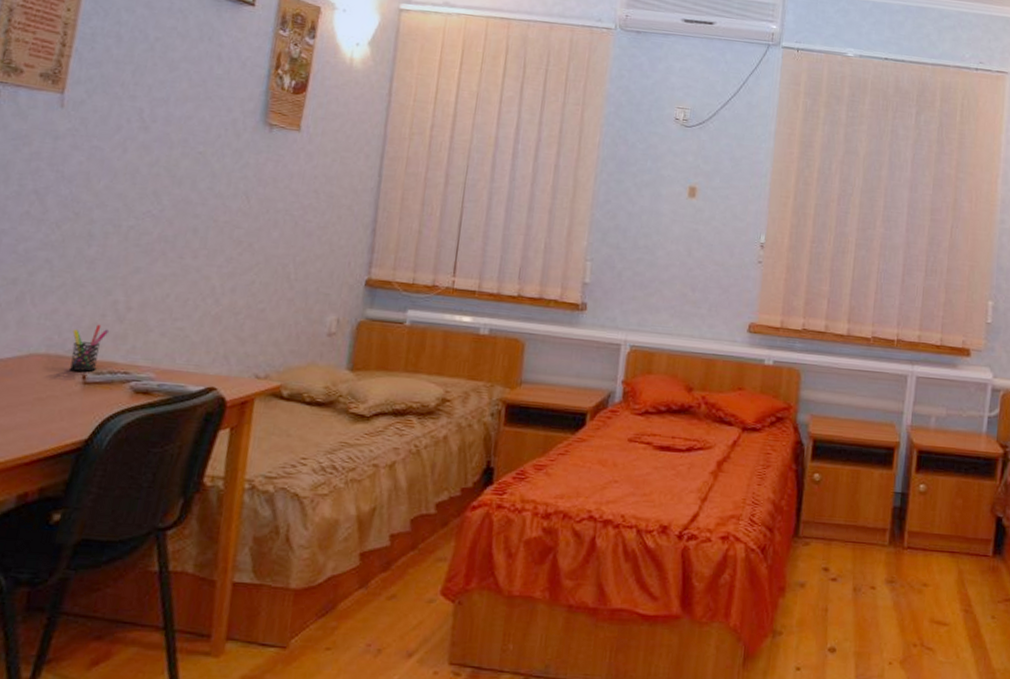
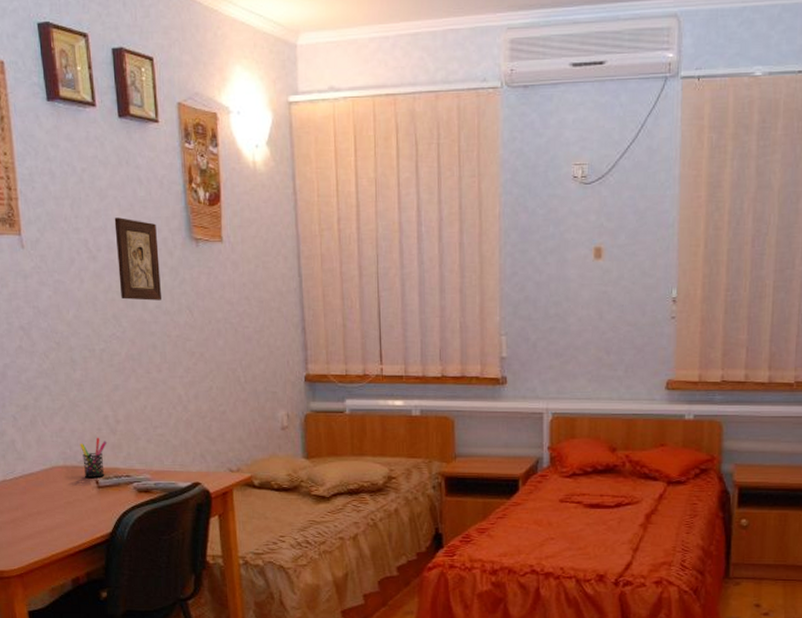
religious icon: none [168,91,228,182] -> present [114,217,161,301]

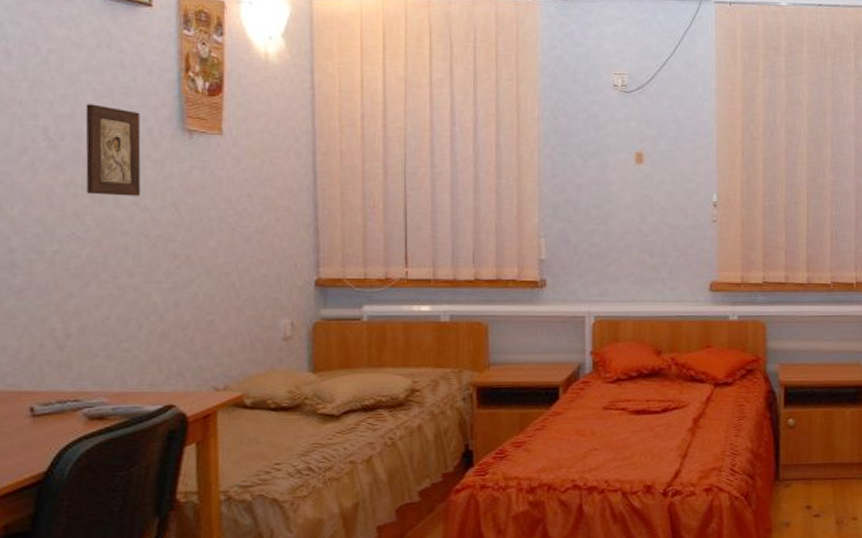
pen holder: present [79,437,106,477] -> none [11,355,50,404]

